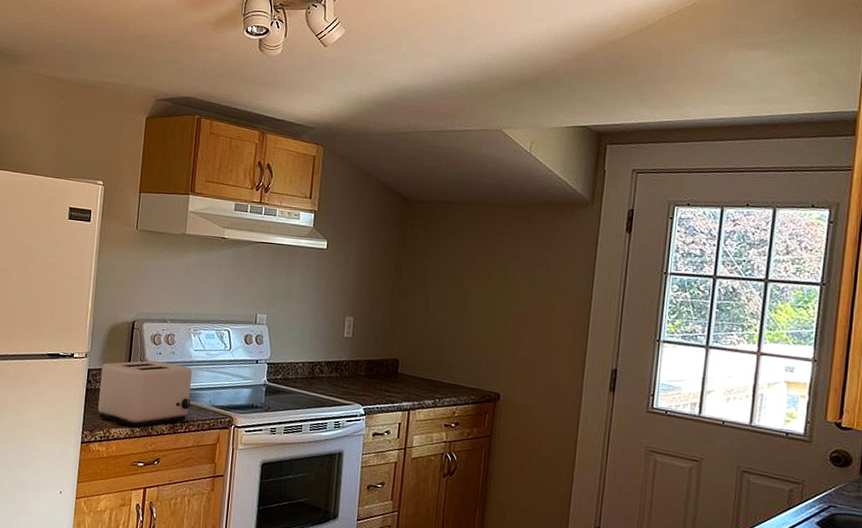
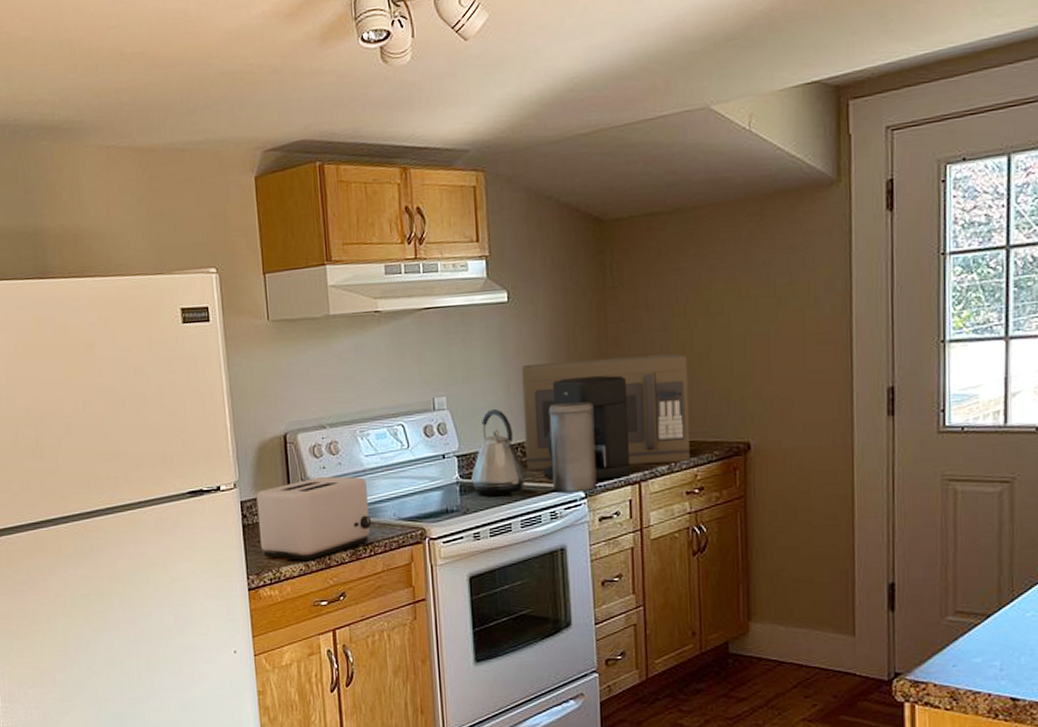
kettle: none [276,331,320,403] -> present [471,409,526,497]
microwave: none [321,300,460,400] -> present [522,353,690,470]
coffee maker: none [334,317,409,404] -> present [544,375,631,480]
canister: none [339,335,382,411] -> present [548,401,599,493]

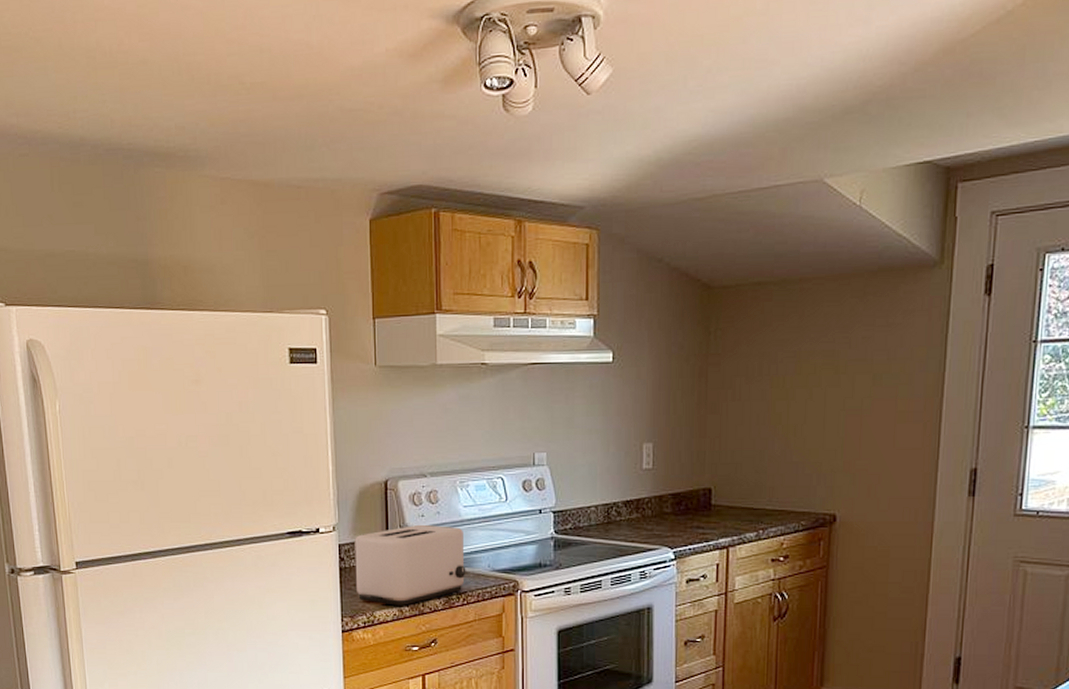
kettle: present [471,409,526,497] -> none [566,468,619,554]
microwave: present [522,353,690,470] -> none [620,422,783,529]
coffee maker: present [544,375,631,480] -> none [636,440,722,542]
canister: present [548,401,599,493] -> none [643,466,690,554]

